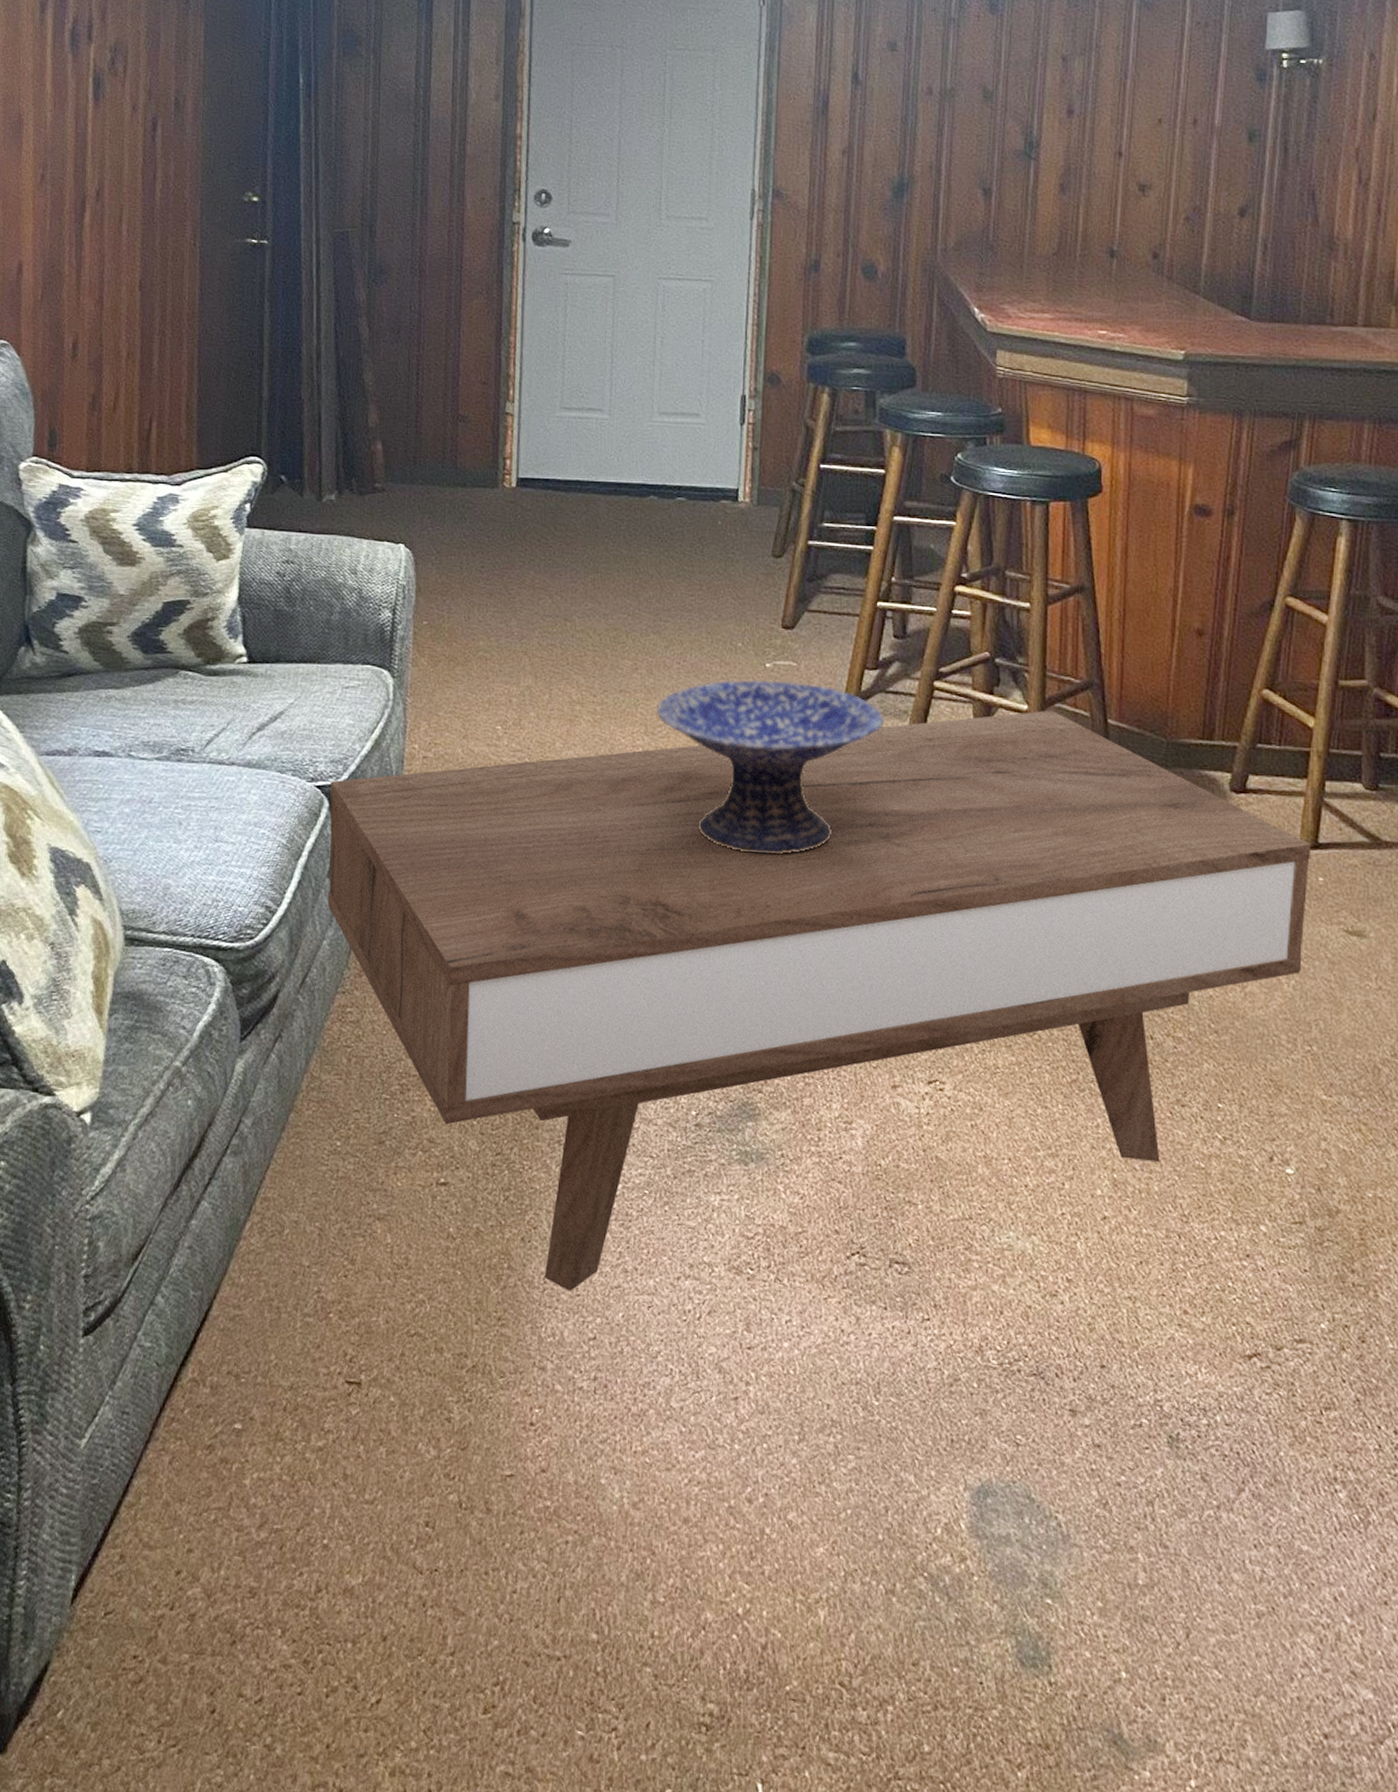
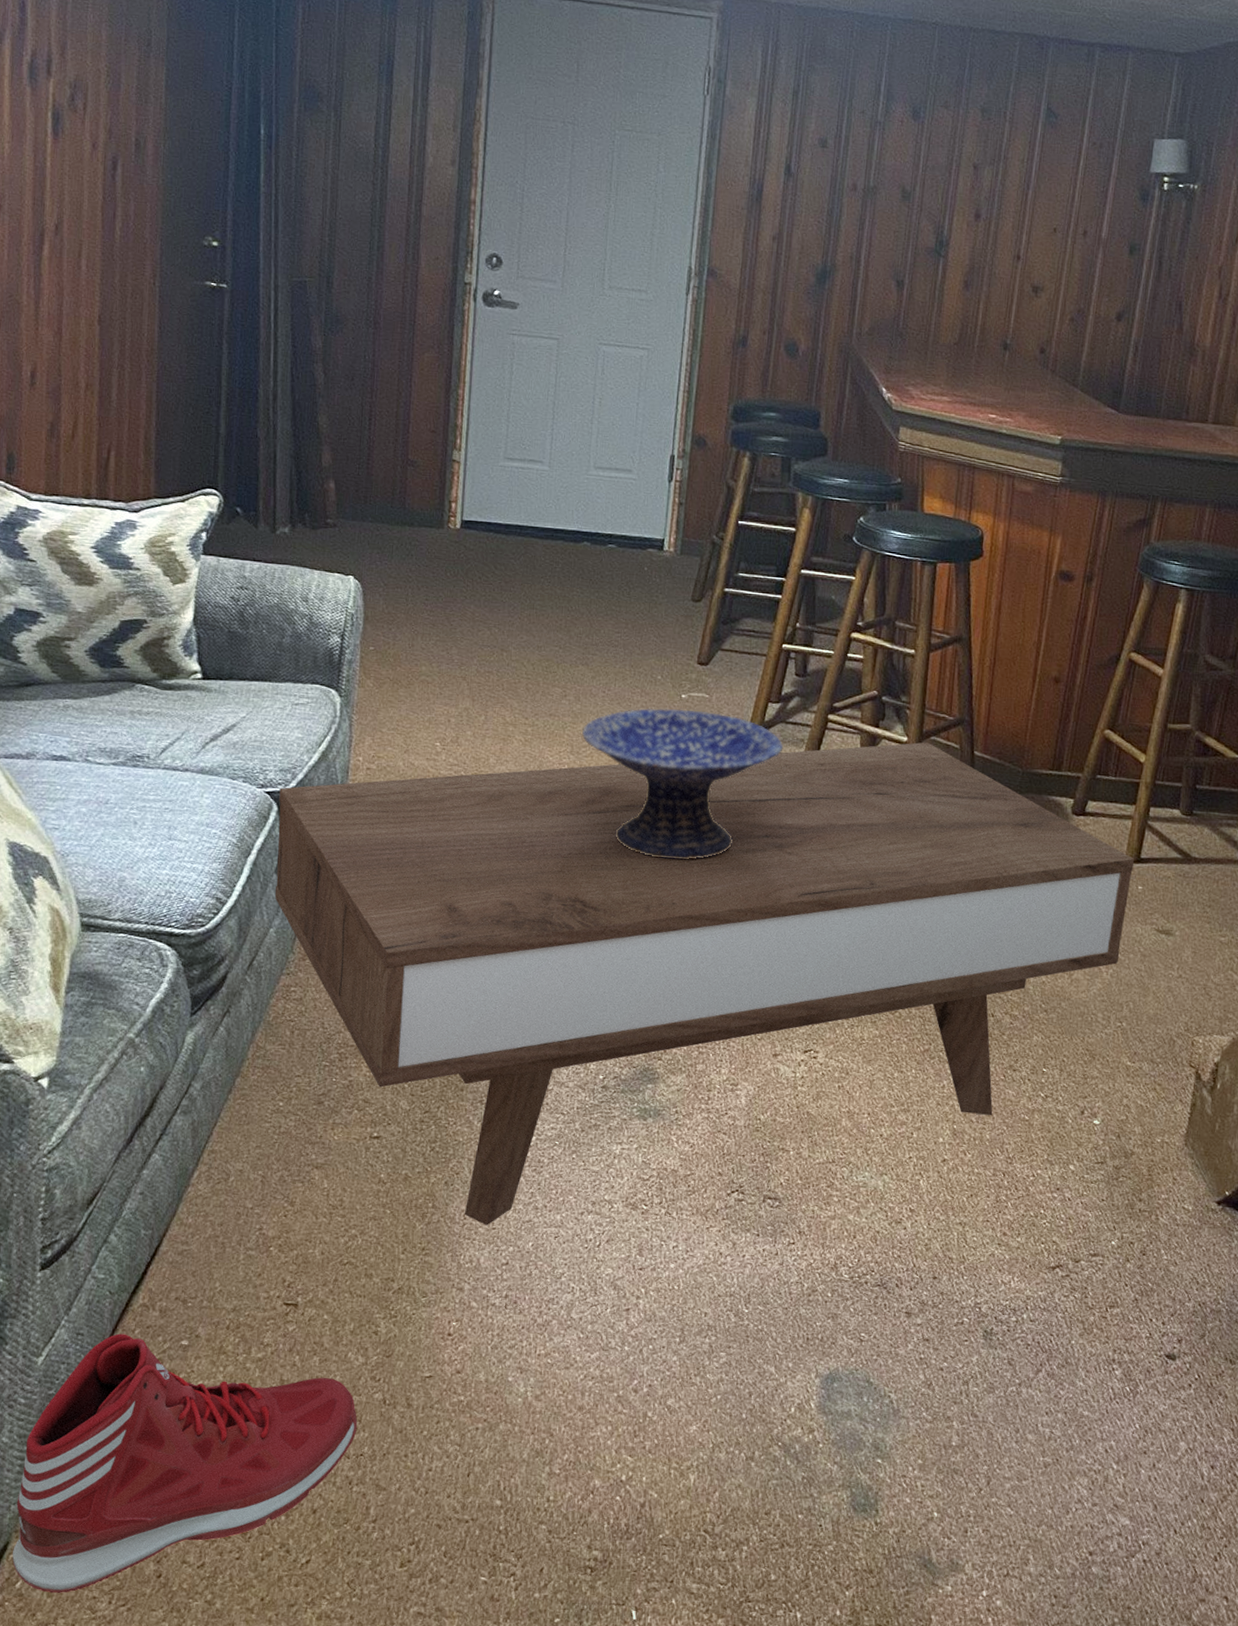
sneaker: none [53,1413,431,1727] -> present [12,1333,358,1593]

